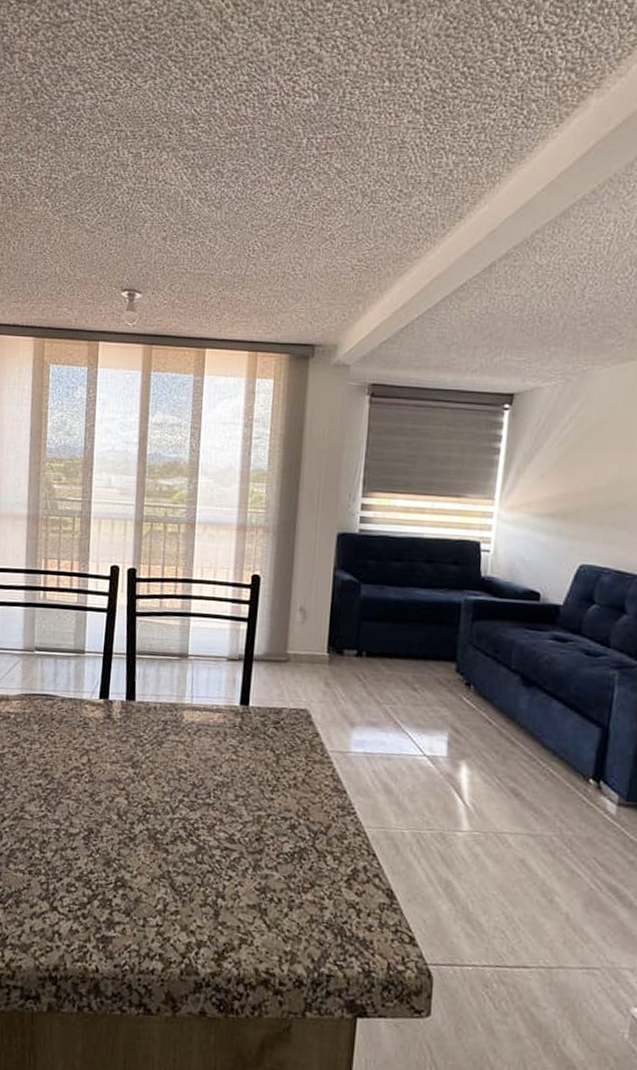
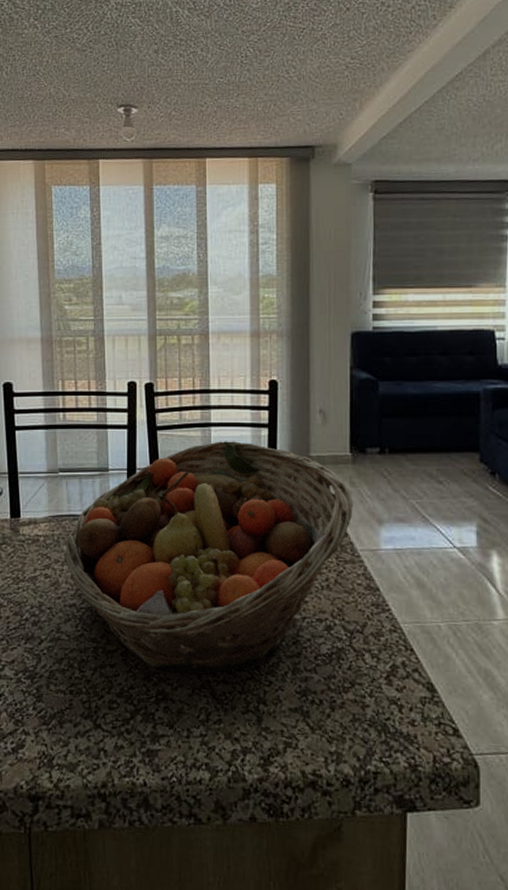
fruit basket: none [33,631,327,864] -> present [64,441,353,674]

